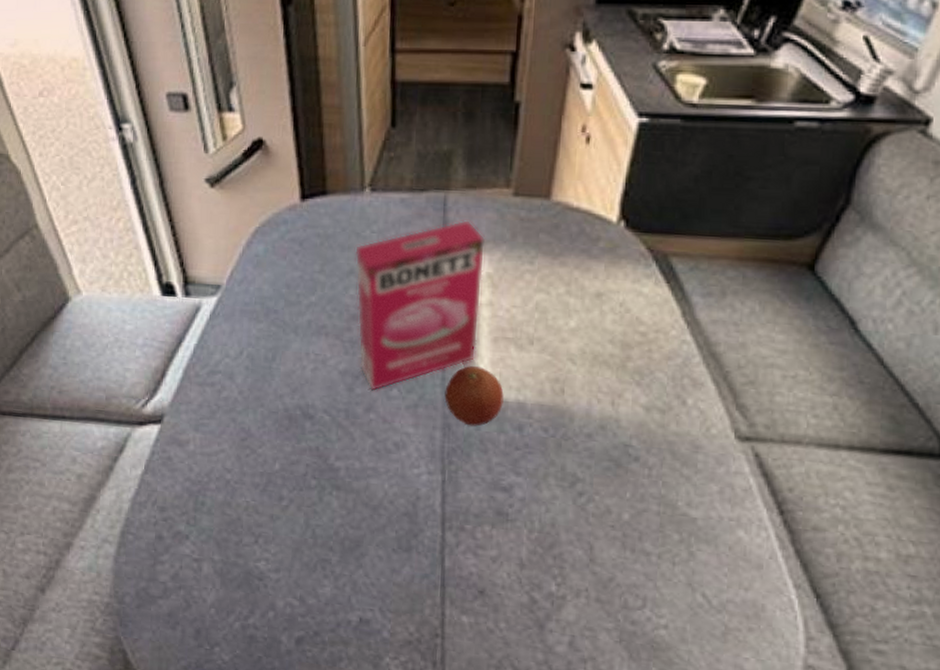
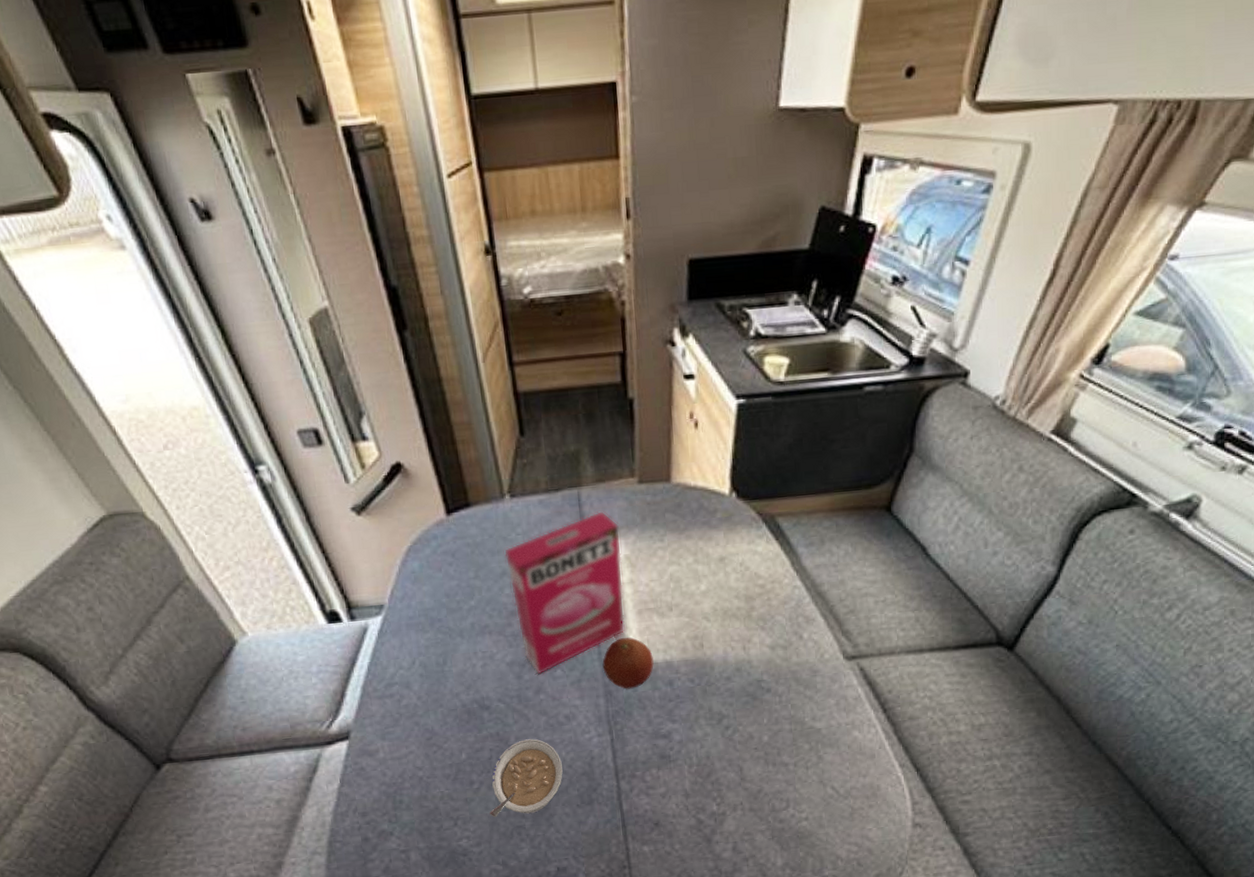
legume: none [295,461,383,548] -> present [490,739,563,817]

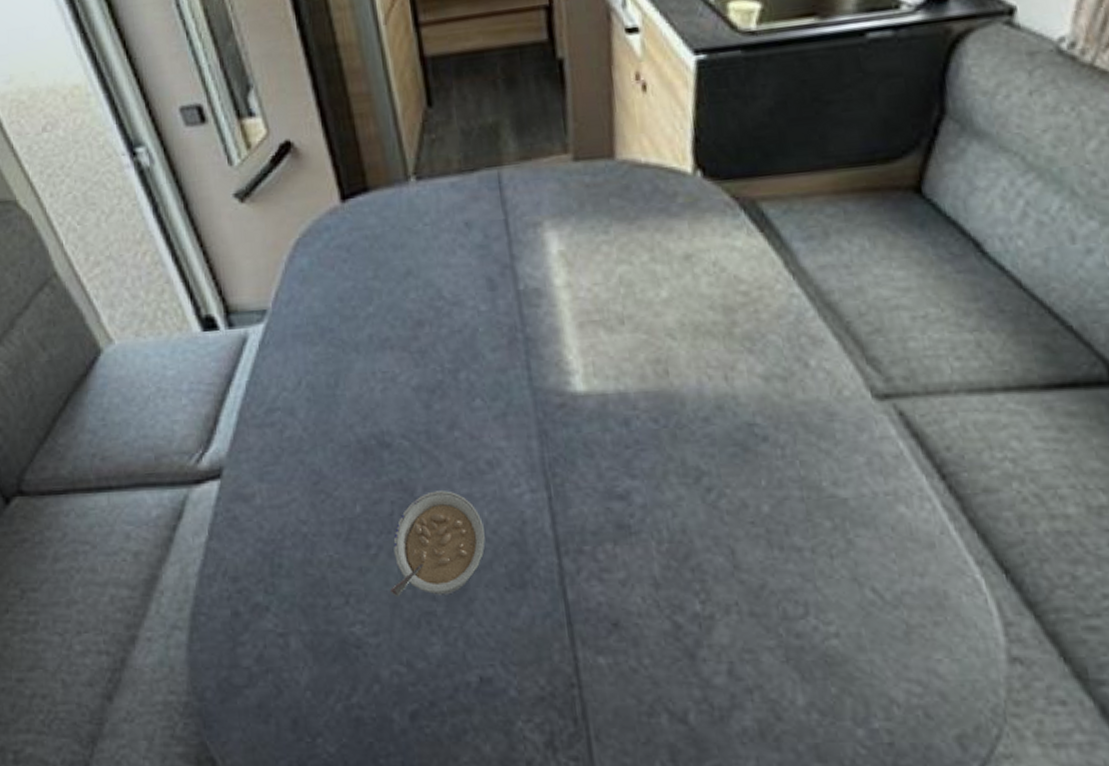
cereal box: present [505,511,625,675] -> none [409,196,563,405]
fruit: present [602,637,654,689] -> none [534,359,603,429]

